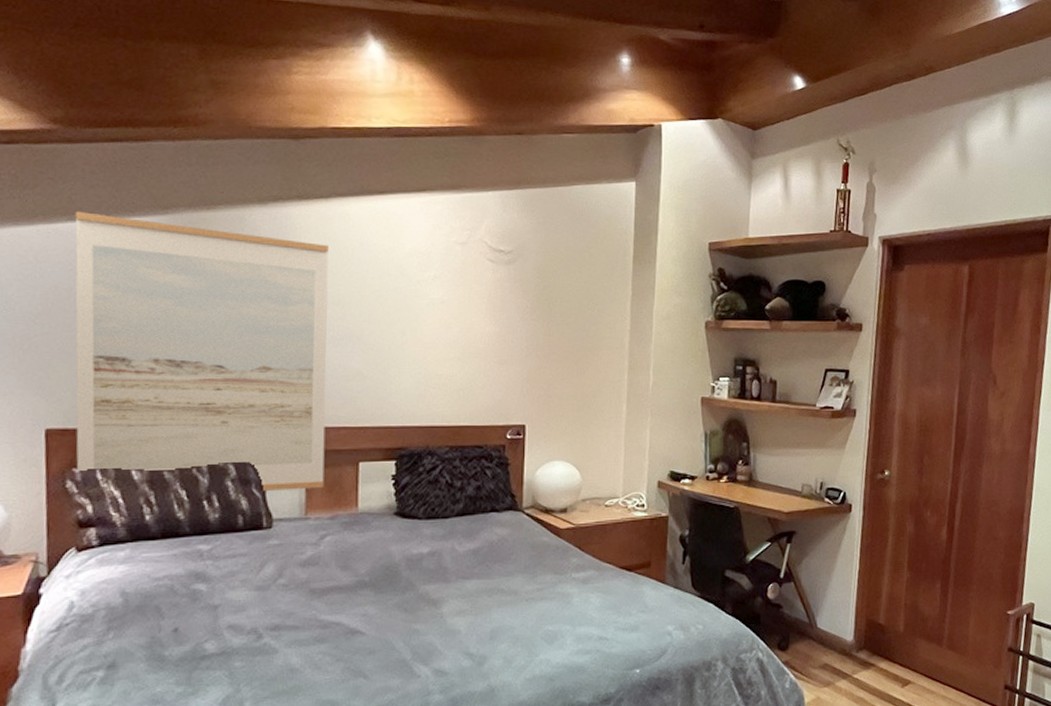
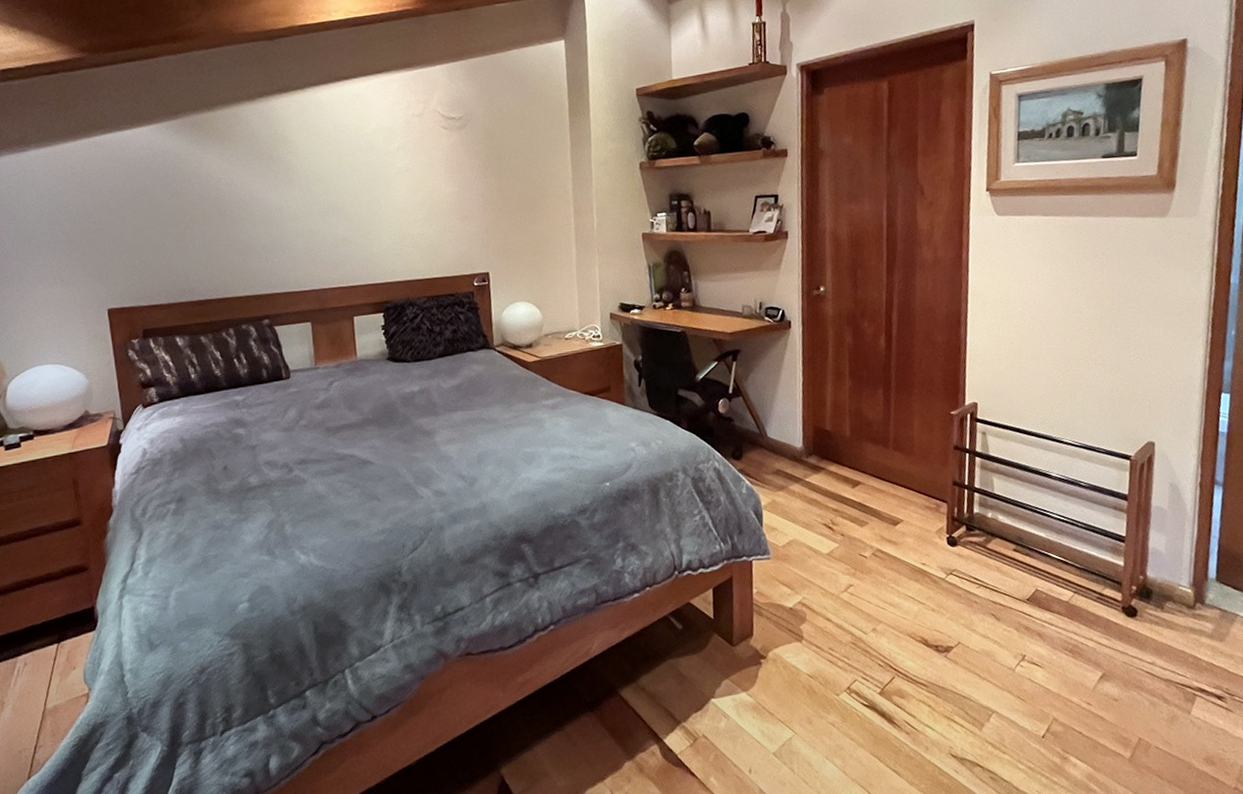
wall art: present [75,211,329,491] -> none [107,124,327,347]

